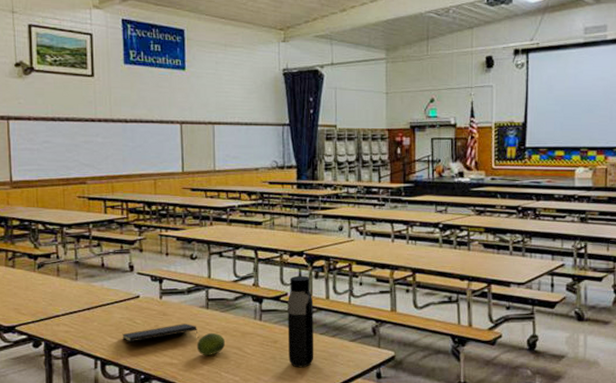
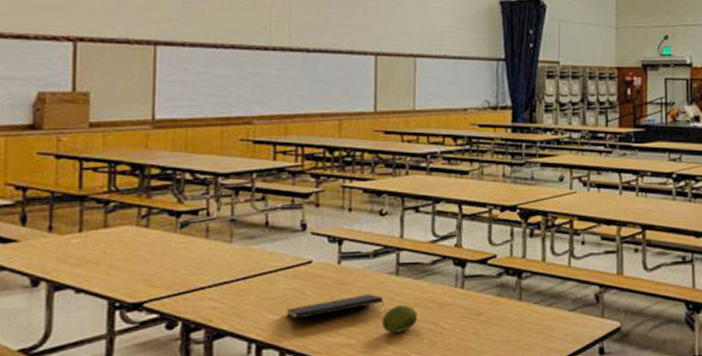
water bottle: present [288,275,314,368] -> none [494,234,527,345]

